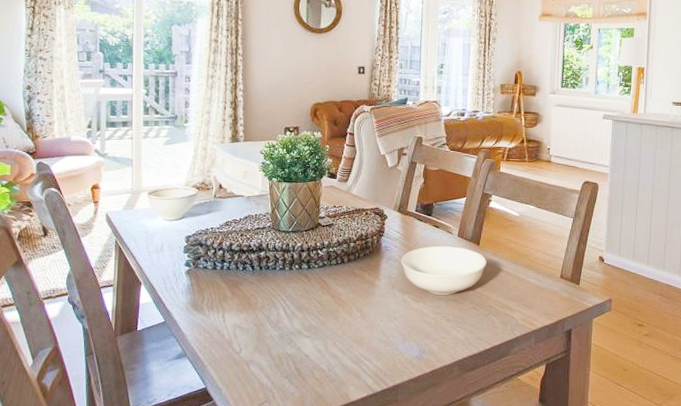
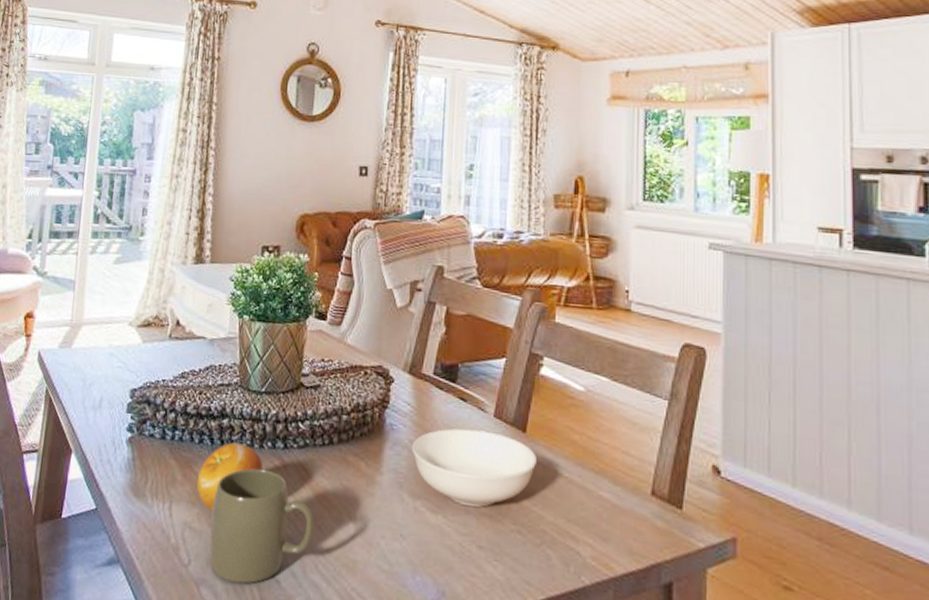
bowl: present [146,186,200,221] -> none [88,319,152,367]
fruit: none [242,267,293,315] -> present [196,442,264,511]
mug: none [255,283,332,361] -> present [209,468,314,584]

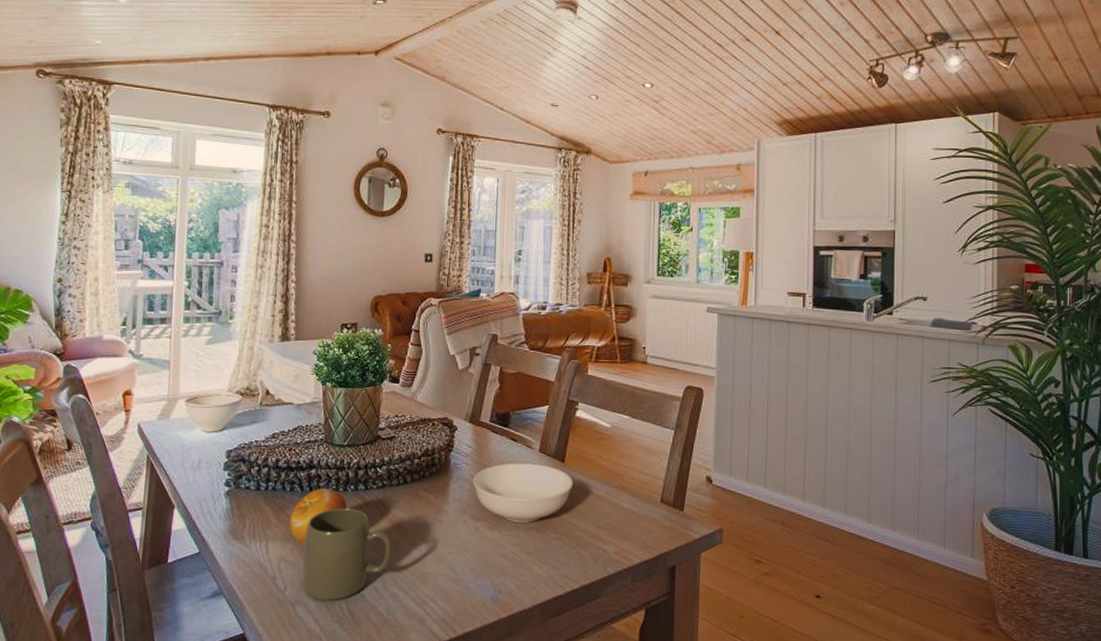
bowl: none [88,319,152,367] -> present [184,392,244,432]

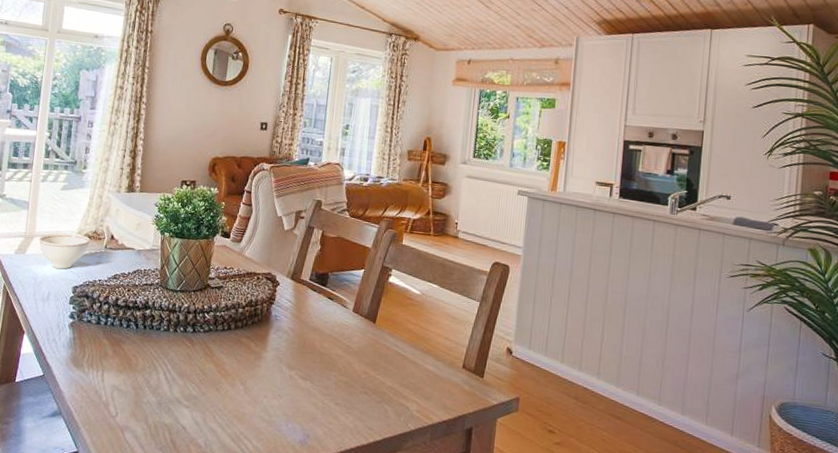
fruit: present [289,488,348,545] -> none [123,327,177,378]
mug: present [302,507,392,601] -> none [133,346,214,430]
bowl: present [472,463,574,524] -> none [290,319,383,376]

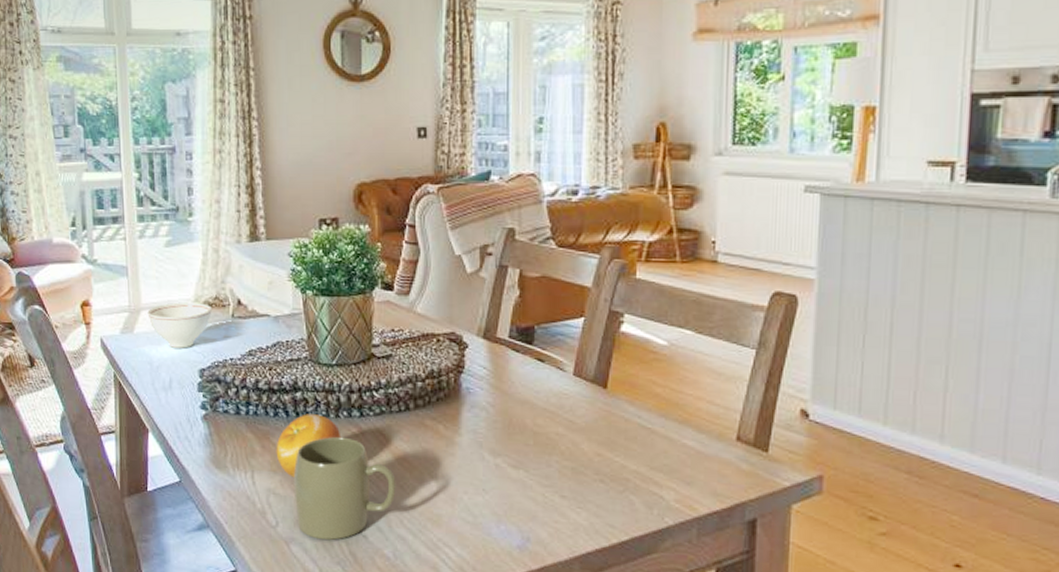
fruit: none [123,327,177,378] -> present [276,414,341,478]
mug: none [133,346,214,430] -> present [293,436,396,541]

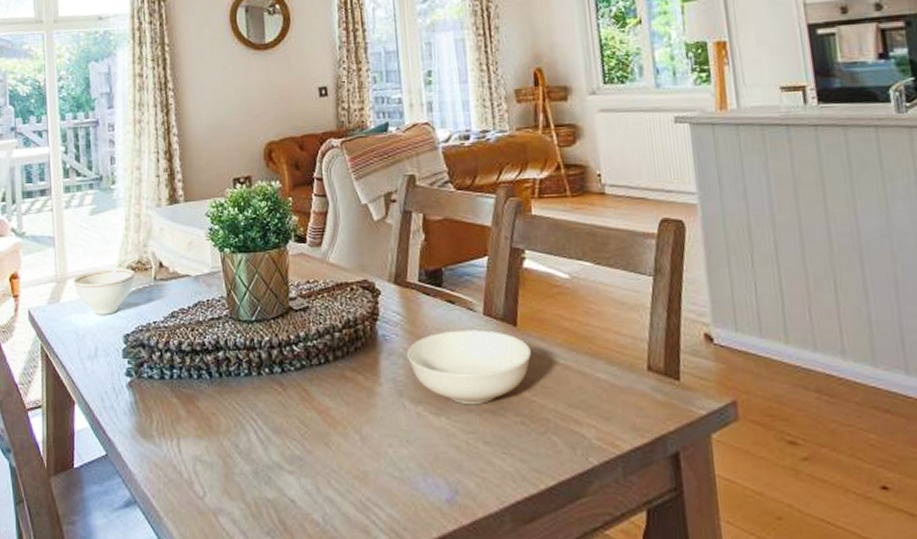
fruit: present [276,414,341,478] -> none [200,373,265,442]
mug: present [293,436,396,541] -> none [219,395,322,509]
bowl: none [489,388,620,461] -> present [406,330,532,405]

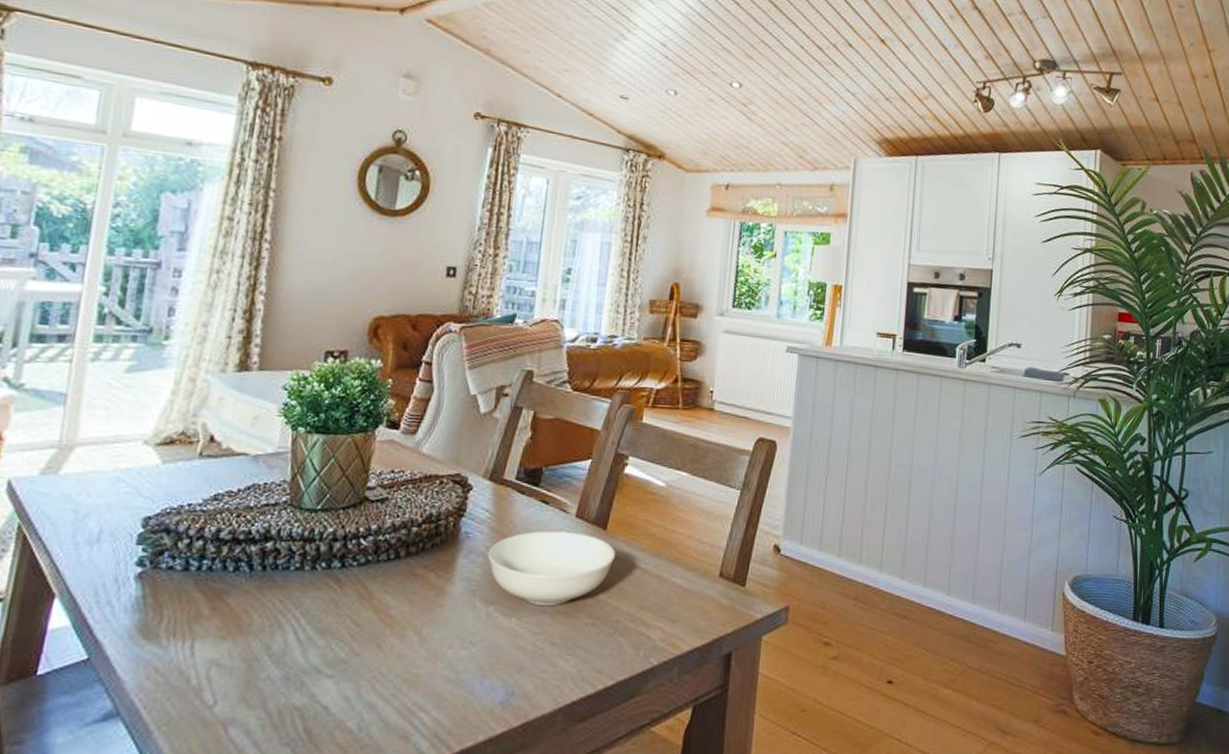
bowl: present [73,268,136,315] -> none [84,437,176,493]

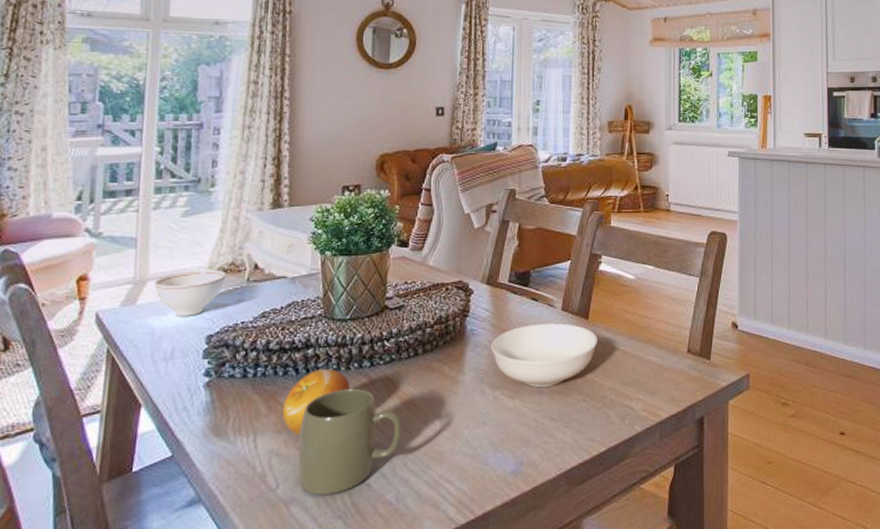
bowl: none [84,437,176,493] -> present [154,269,228,316]
fruit: none [228,567,315,644] -> present [282,369,351,435]
mug: none [242,591,374,718] -> present [297,388,402,496]

